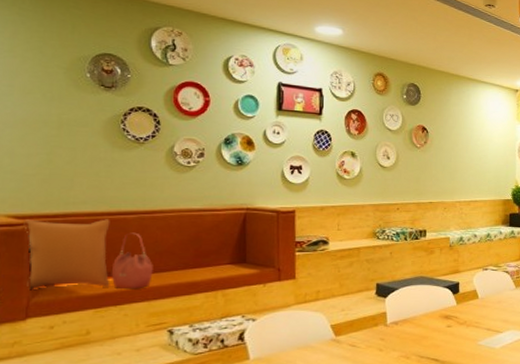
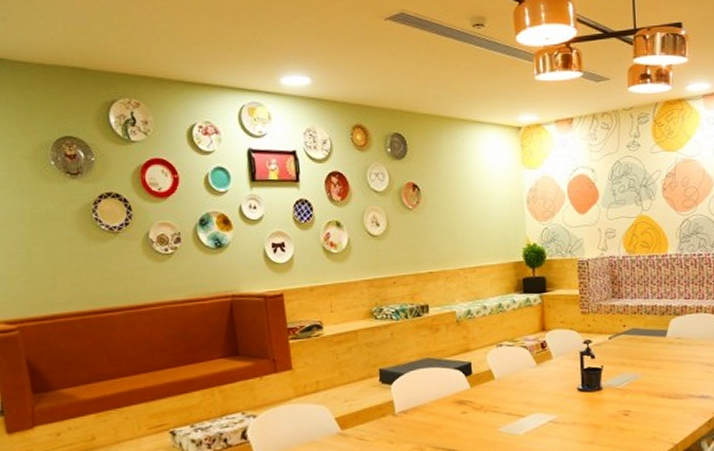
pillow: present [24,219,110,289] -> none [15,318,107,397]
handbag: present [111,232,153,290] -> none [106,330,147,391]

